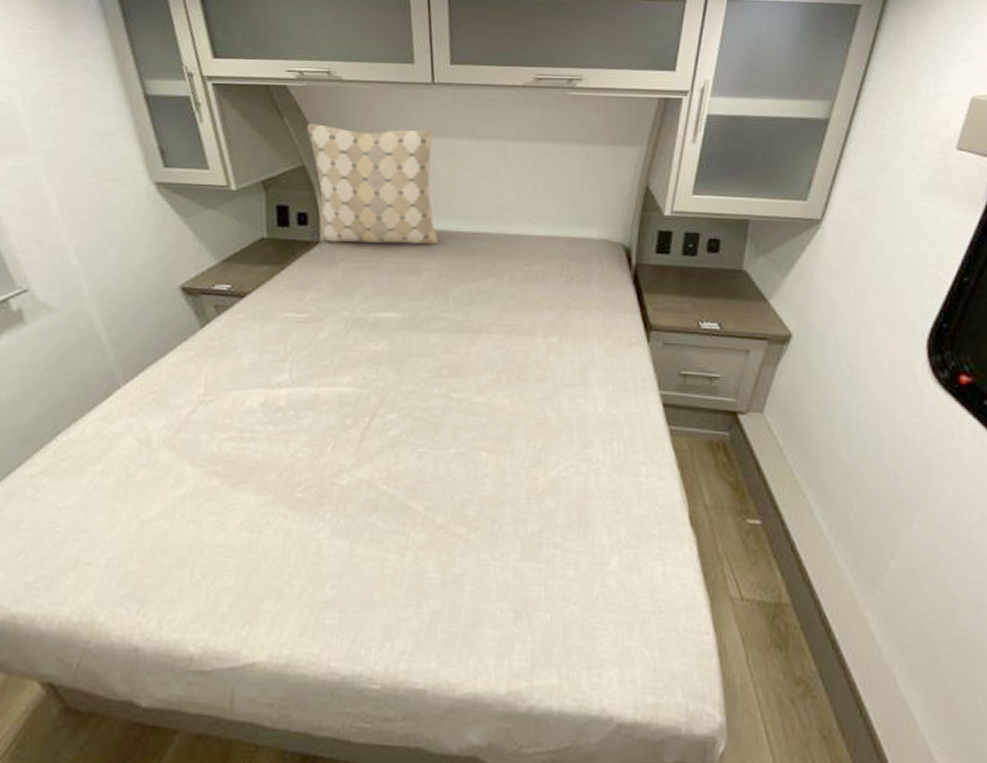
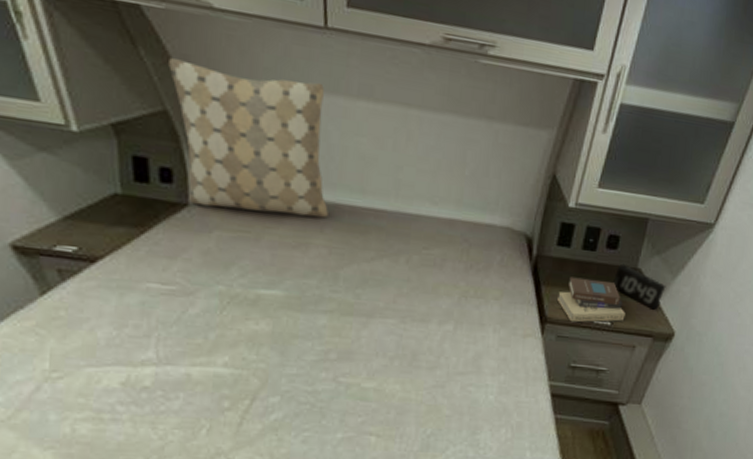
books: none [660,283,735,329] -> present [556,277,625,323]
alarm clock: none [718,266,776,311] -> present [613,263,666,310]

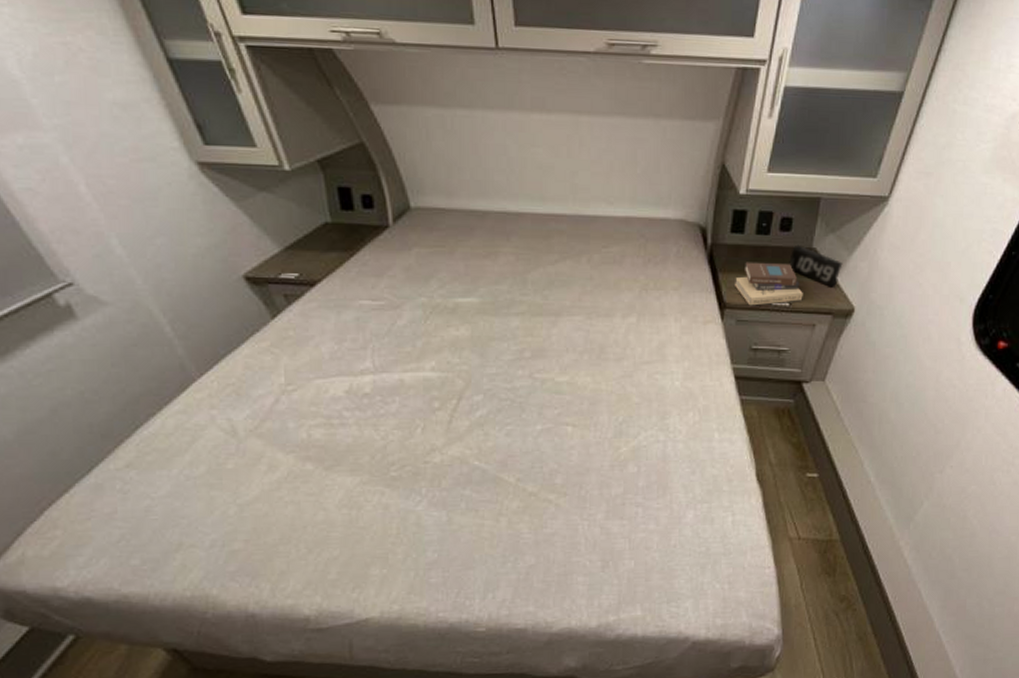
pillow: present [168,58,328,219] -> none [361,94,513,227]

